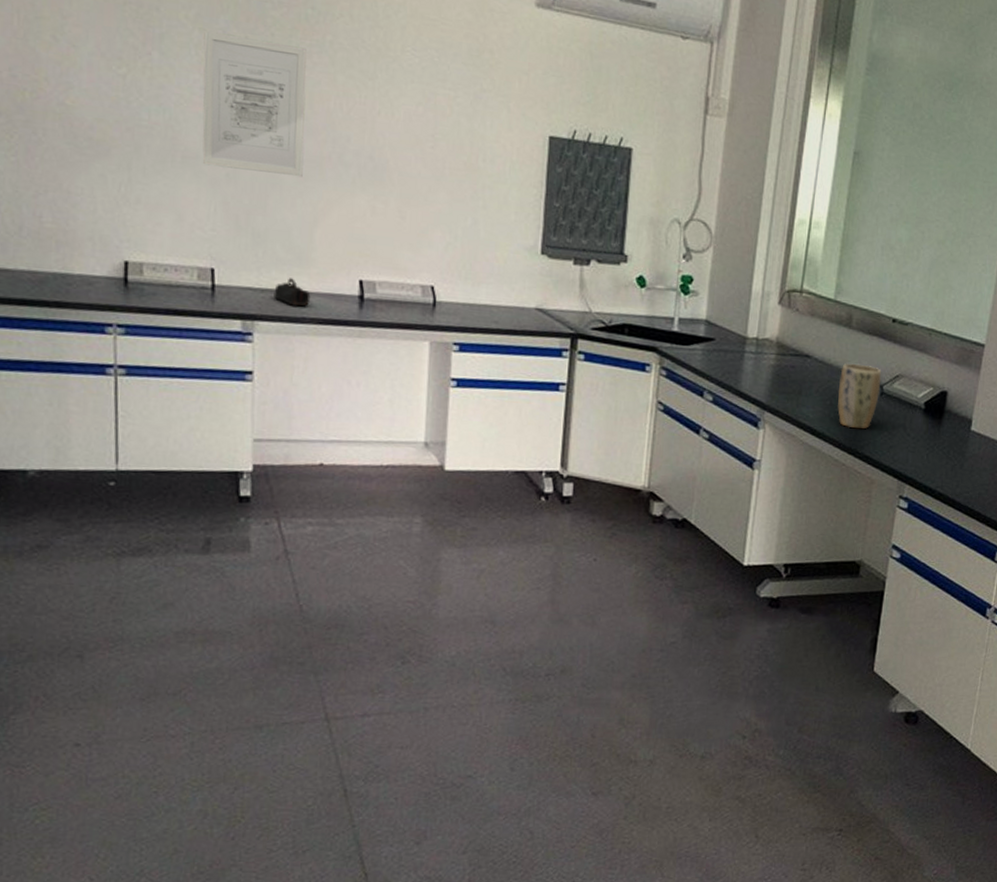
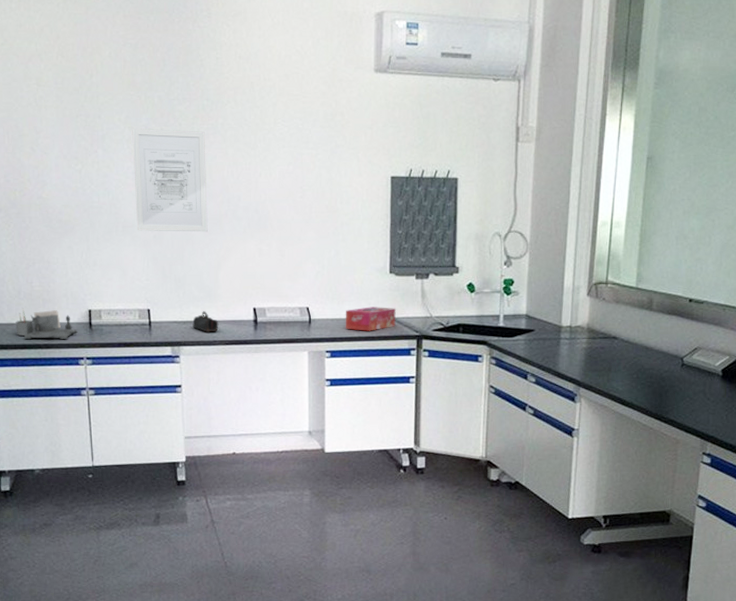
desk organizer: none [12,250,106,298] -> present [15,308,78,339]
tissue box: none [480,292,547,323] -> present [345,307,396,331]
plant pot: present [838,363,882,429] -> none [644,340,682,397]

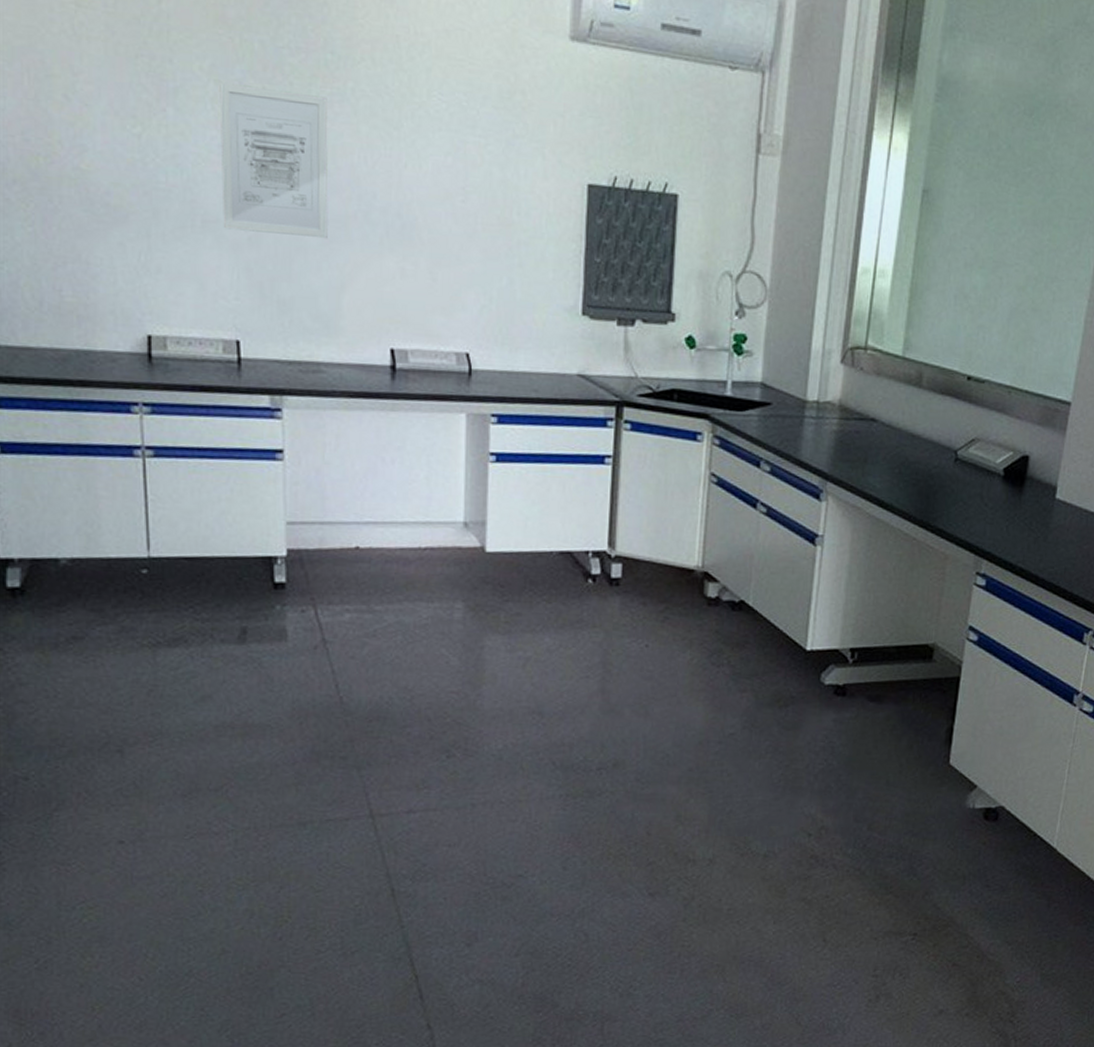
desk organizer: present [15,308,78,339] -> none [34,326,130,375]
pencil case: present [192,311,219,332] -> none [302,348,340,379]
tissue box: present [345,307,396,331] -> none [518,358,589,392]

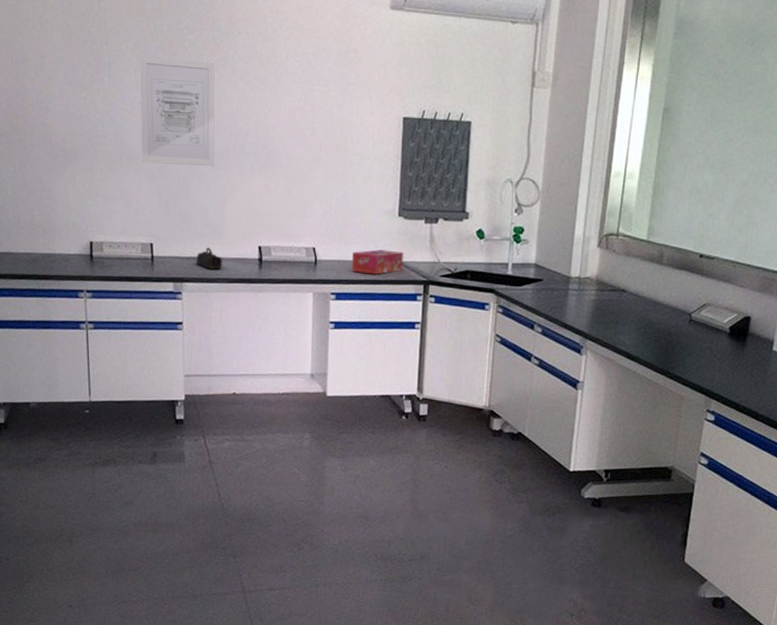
pencil case: none [302,348,340,379] -> present [196,247,223,270]
tissue box: none [518,358,589,392] -> present [351,249,404,275]

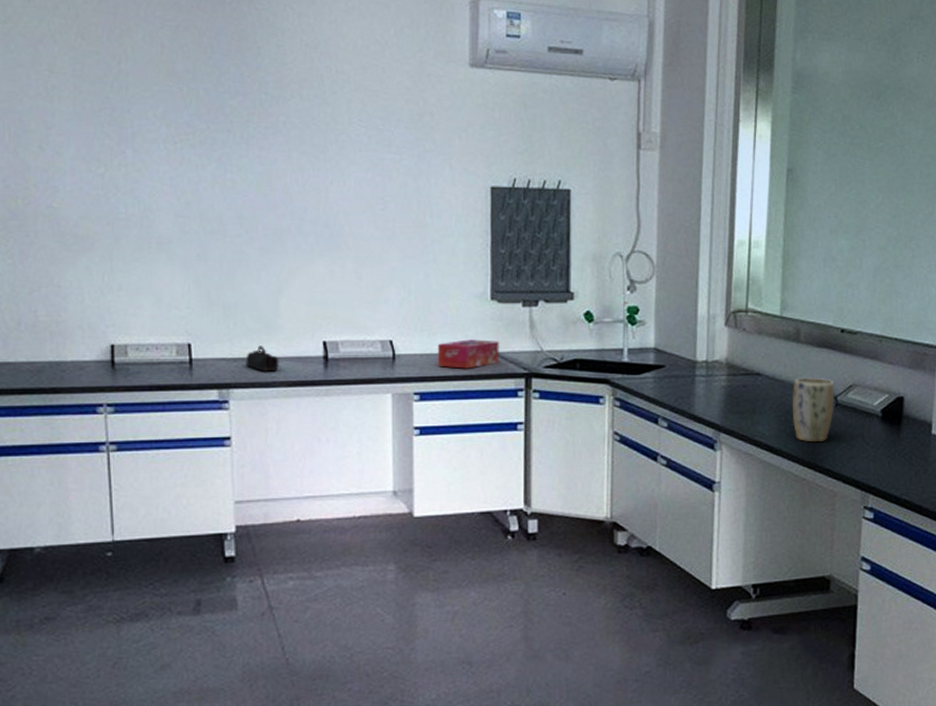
wall art: present [140,56,215,167] -> none [171,125,266,251]
plant pot: none [651,295,690,353] -> present [793,377,835,443]

